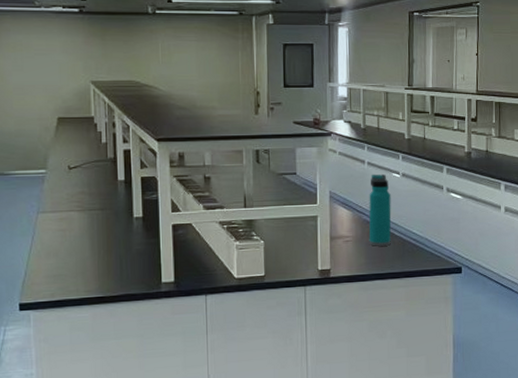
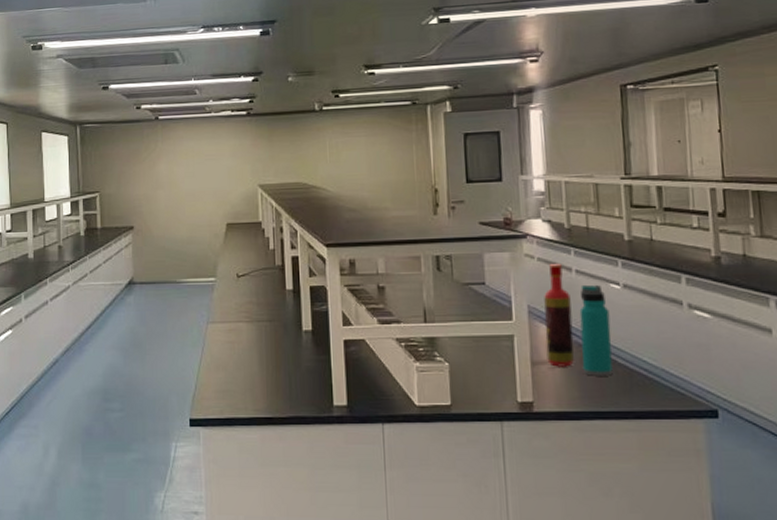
bottle: none [342,157,364,241] -> present [544,264,574,367]

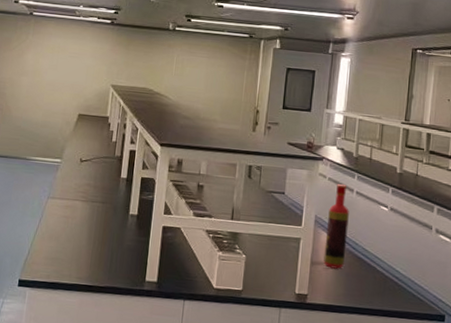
water bottle: present [579,284,613,376] -> none [349,204,377,280]

